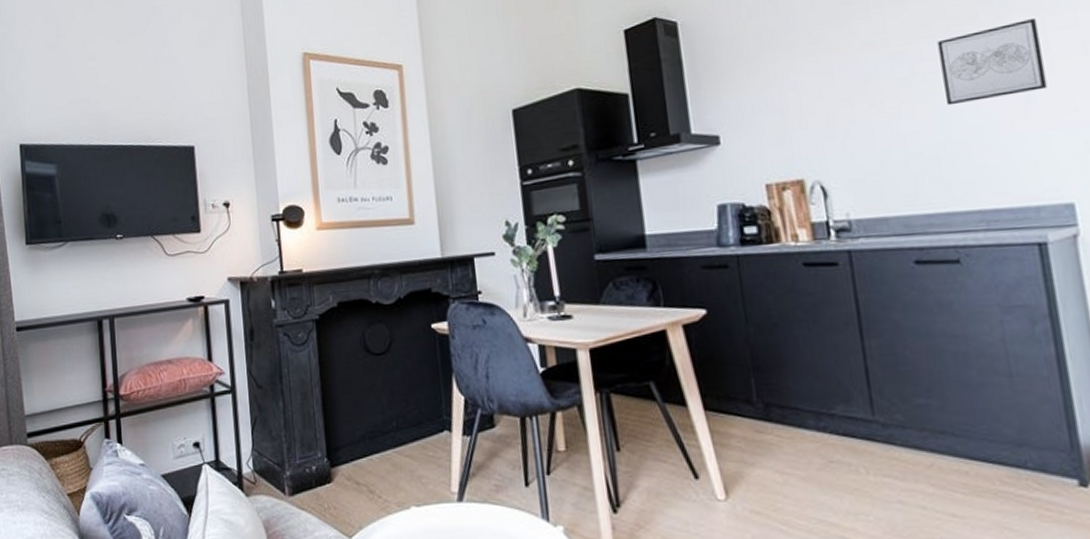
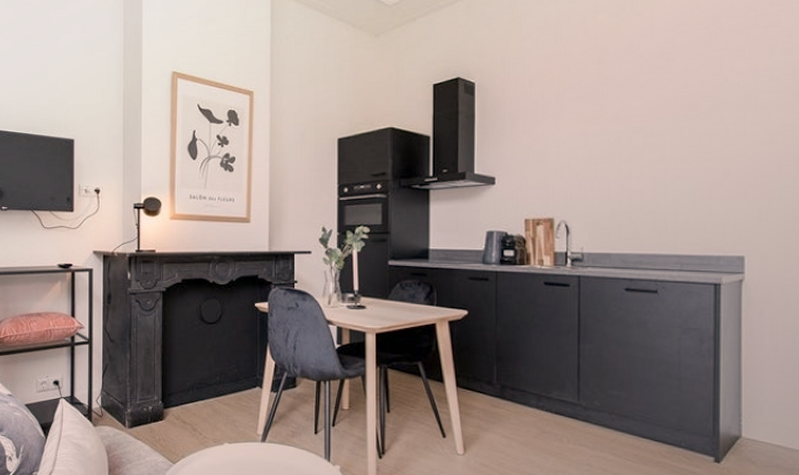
wall art: present [937,19,1048,106] -> none [667,113,741,173]

